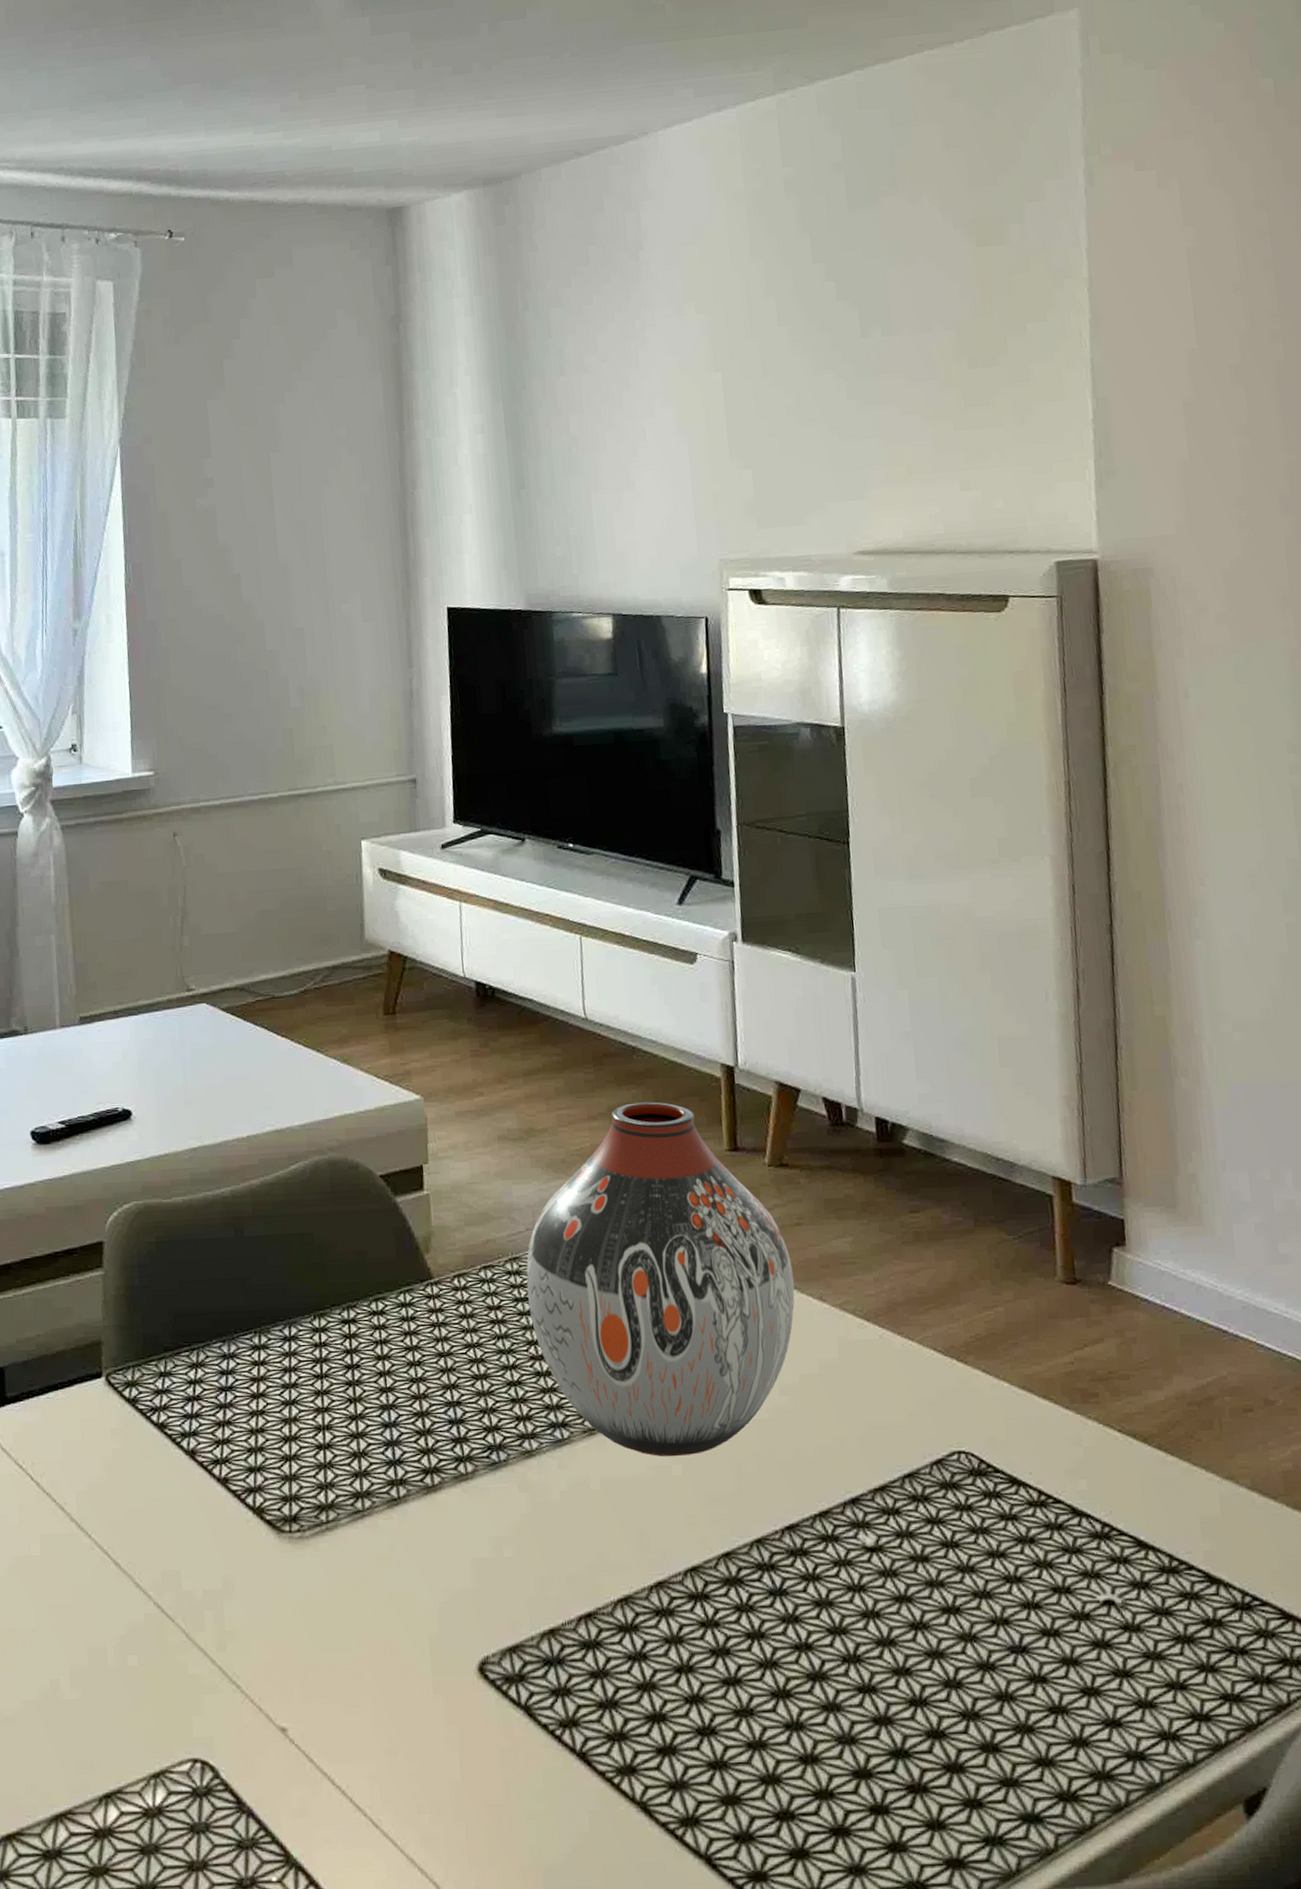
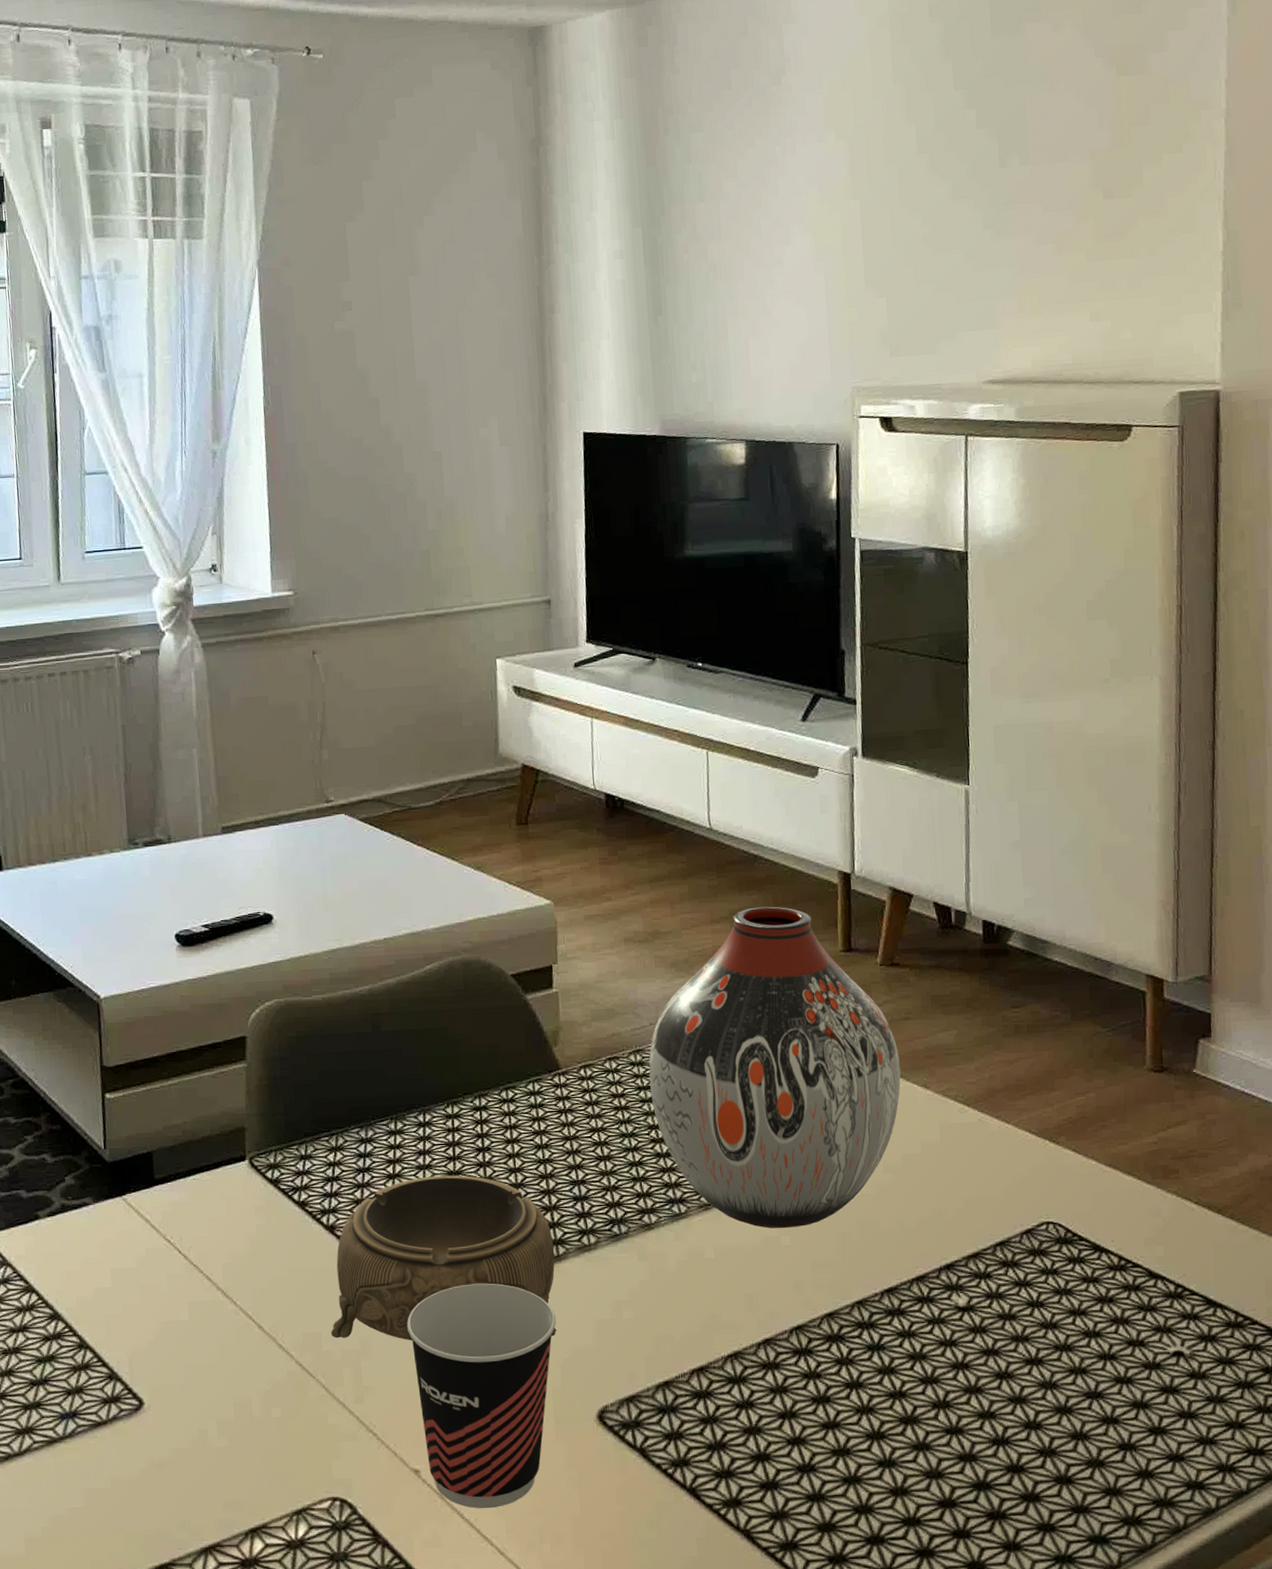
decorative bowl: none [192,1395,433,1581] -> present [331,1175,557,1341]
cup: none [272,1515,432,1774] -> present [407,1283,556,1509]

